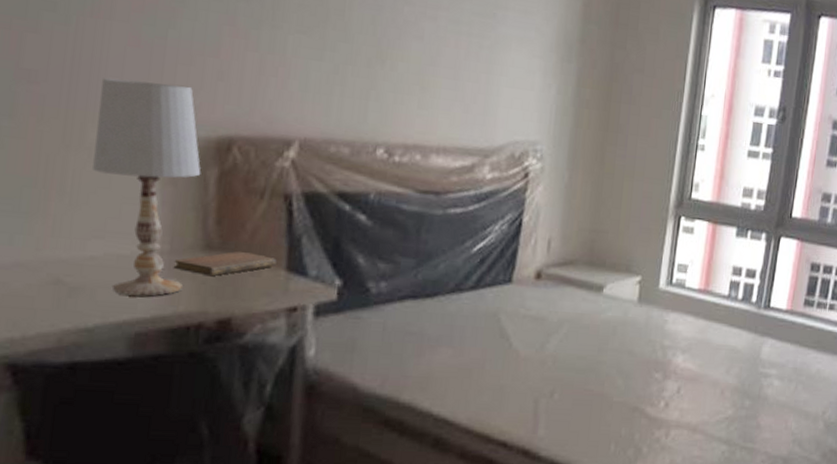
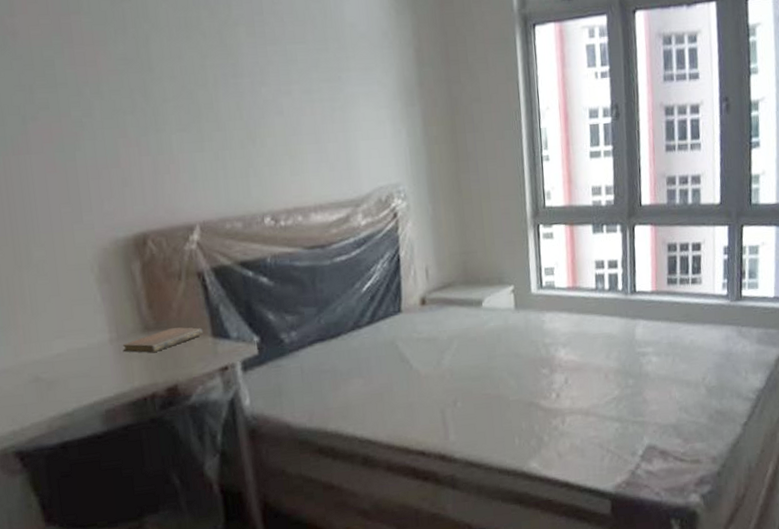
table lamp: present [93,78,201,296] -> none [33,196,134,381]

